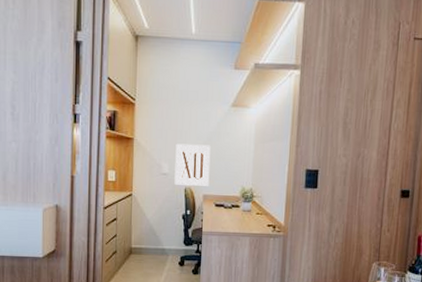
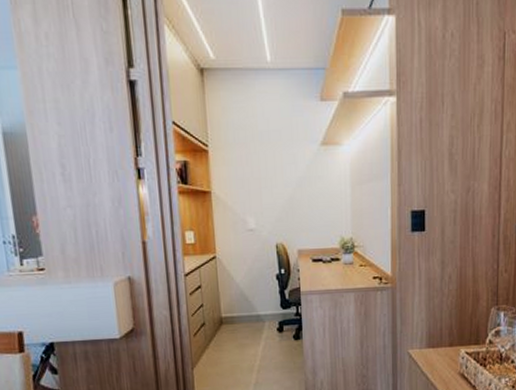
wall art: present [174,143,211,186] -> none [261,192,304,241]

